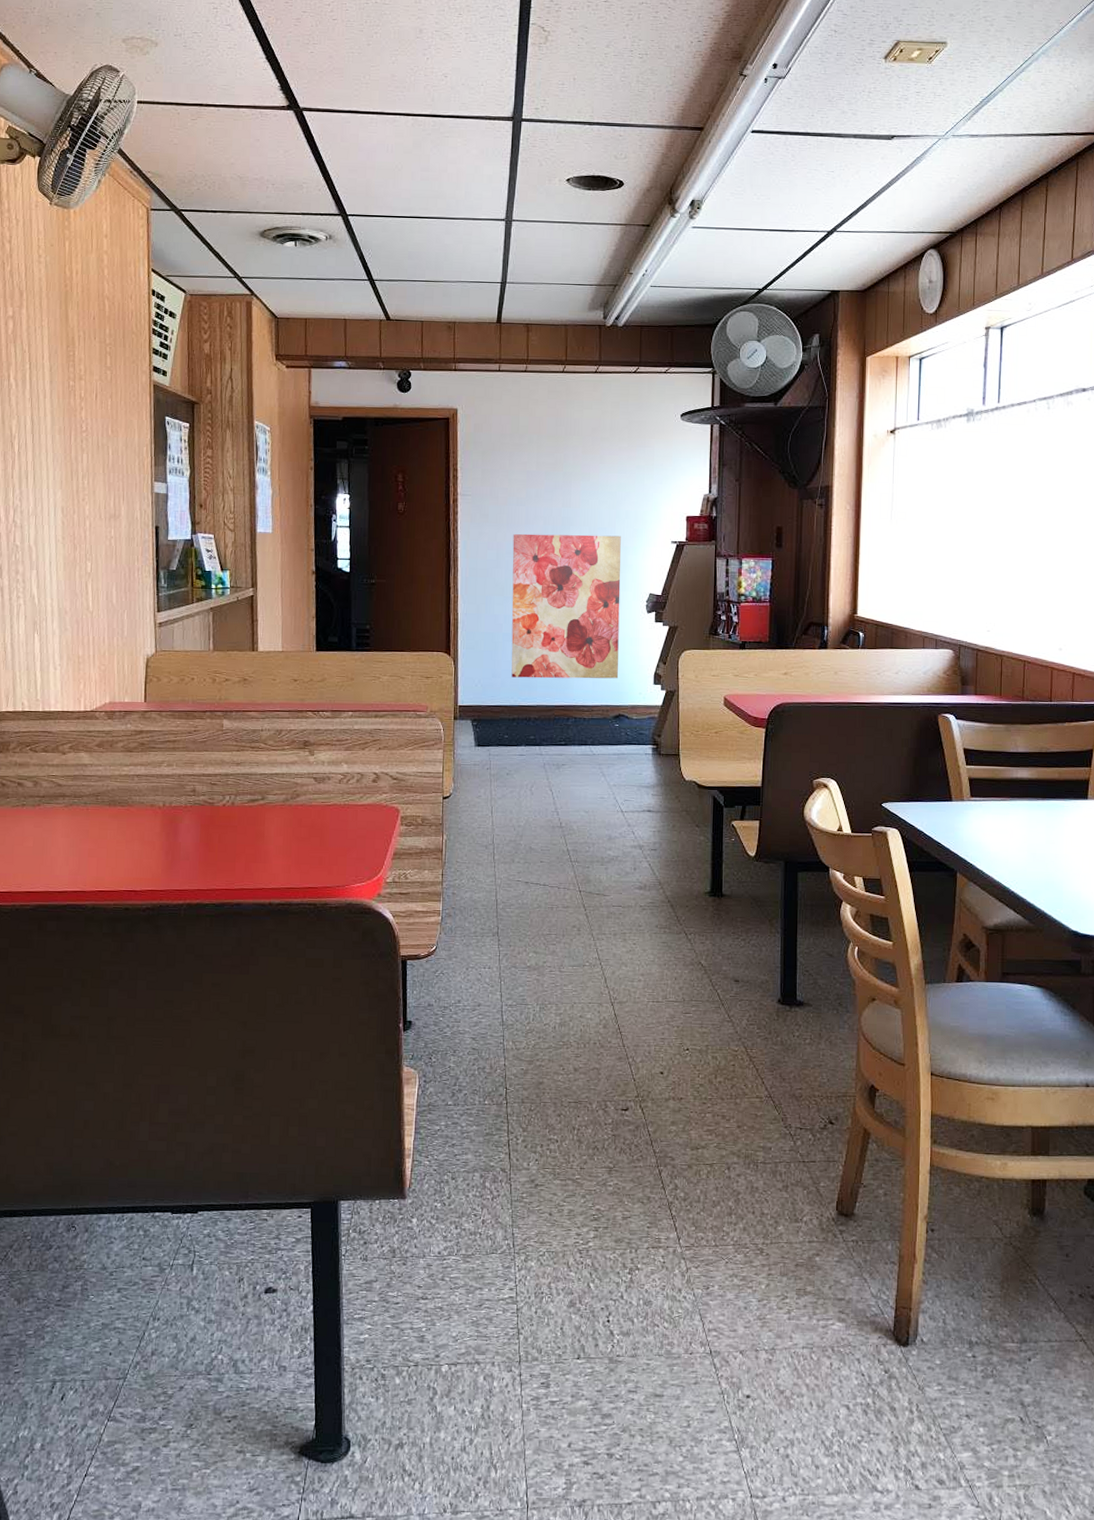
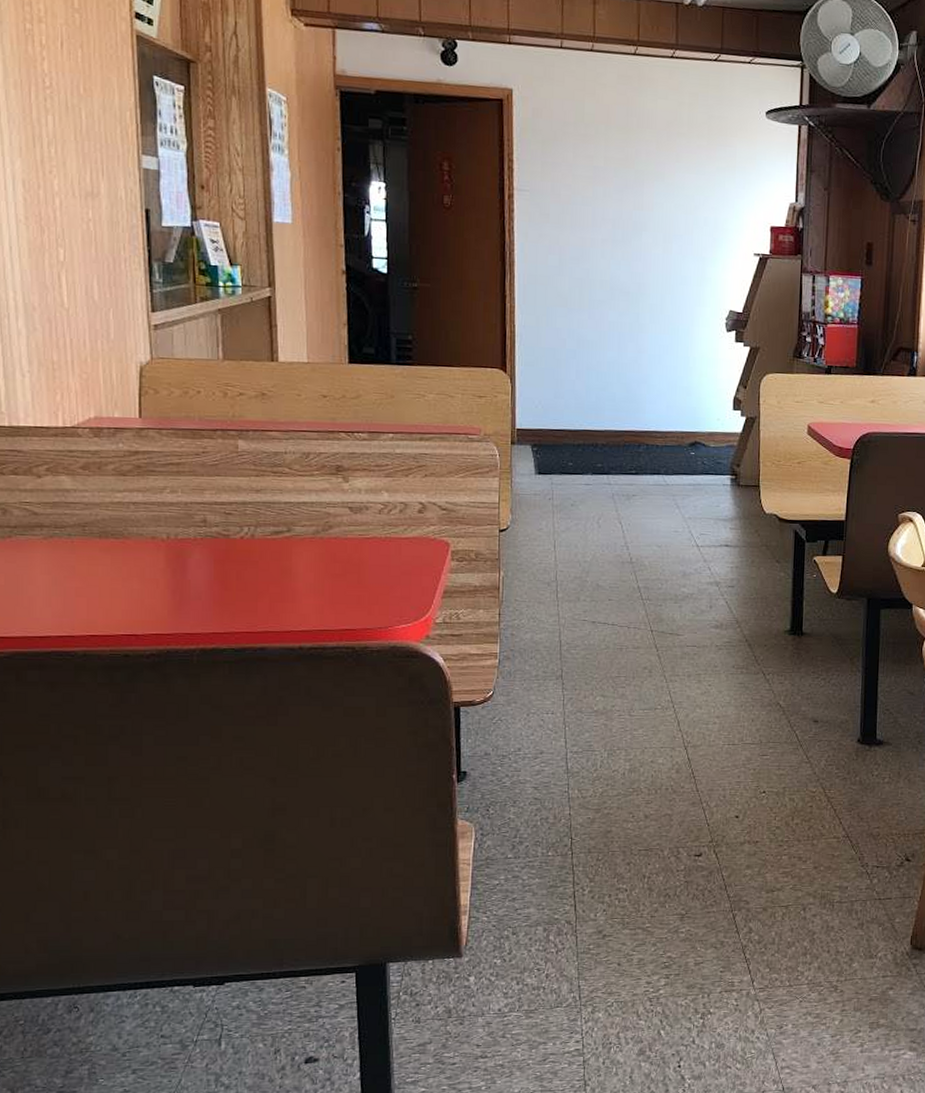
wall art: present [511,533,621,679] -> none [576,238,699,403]

